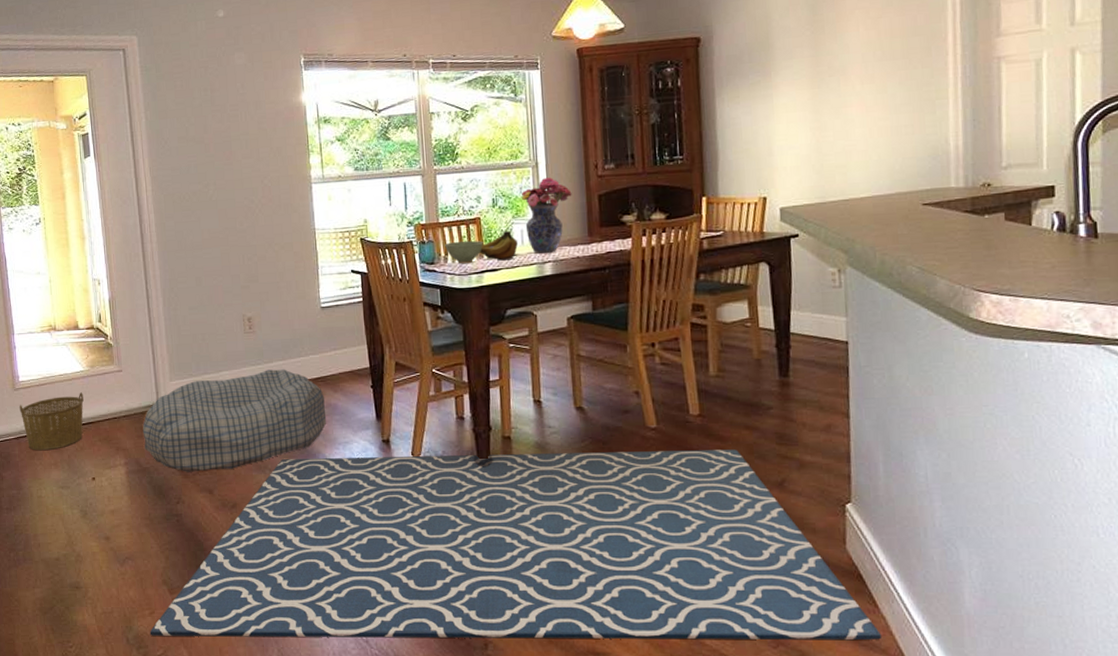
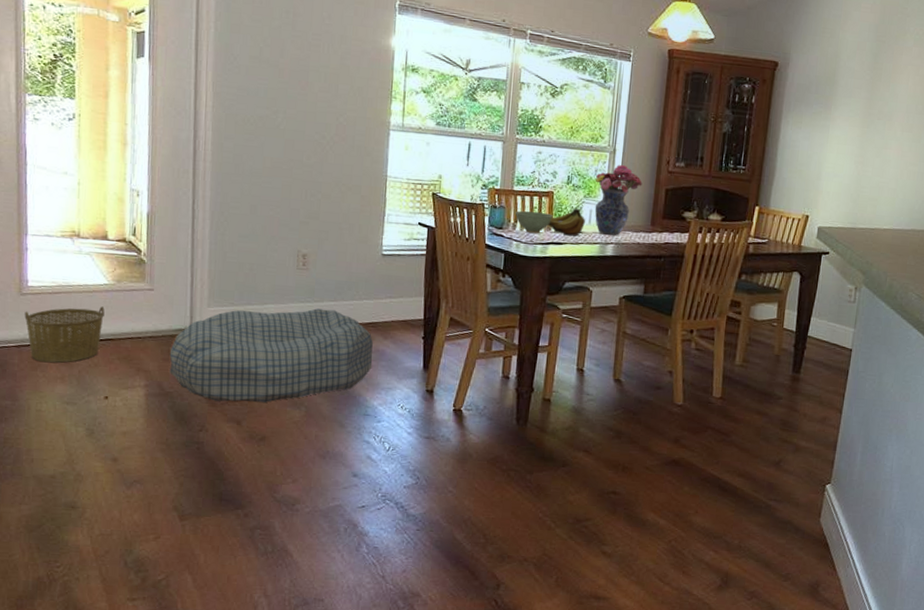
rug: present [149,449,882,641] -> none [152,398,835,597]

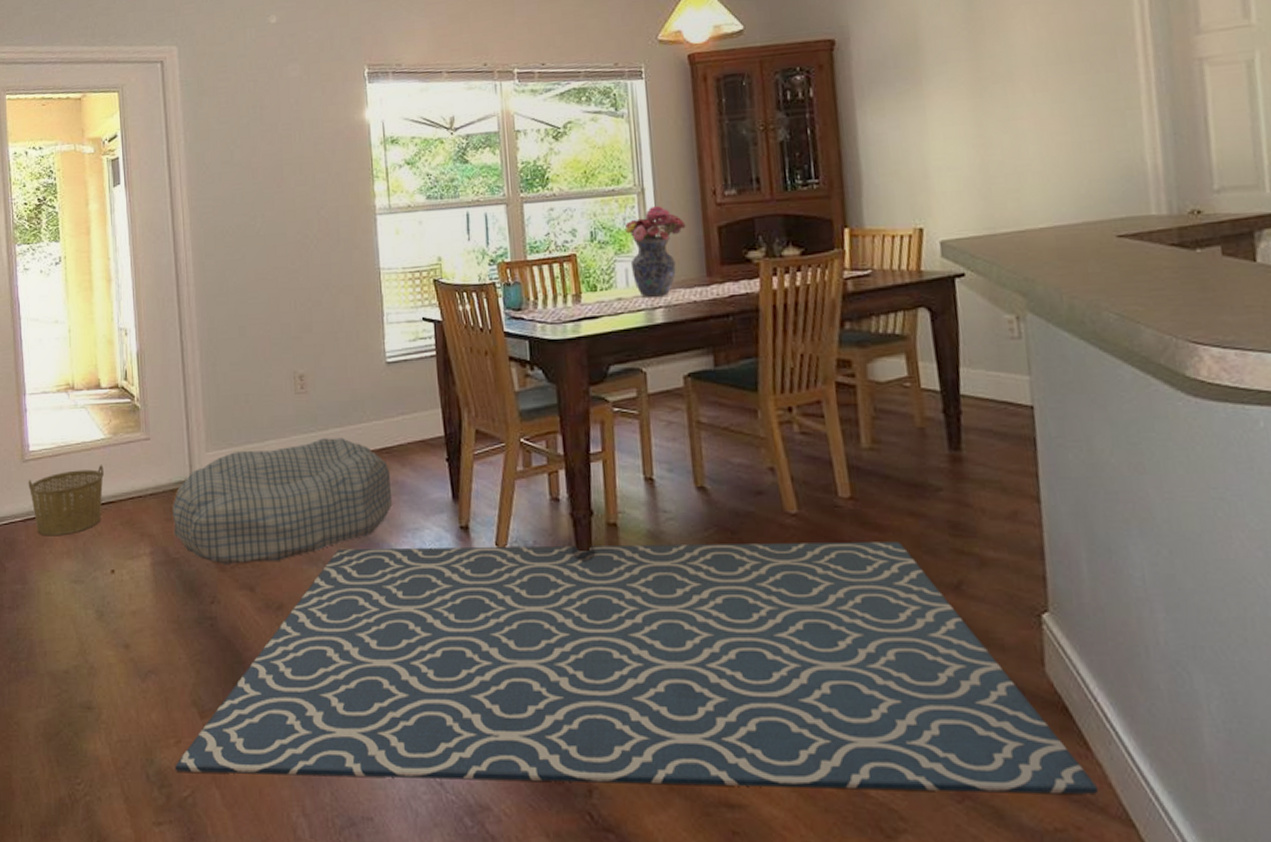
rug: none [152,398,835,597] -> present [174,542,1099,794]
bowl: present [515,211,553,234] -> none [534,281,581,311]
fruit: present [549,208,585,236] -> none [576,269,622,306]

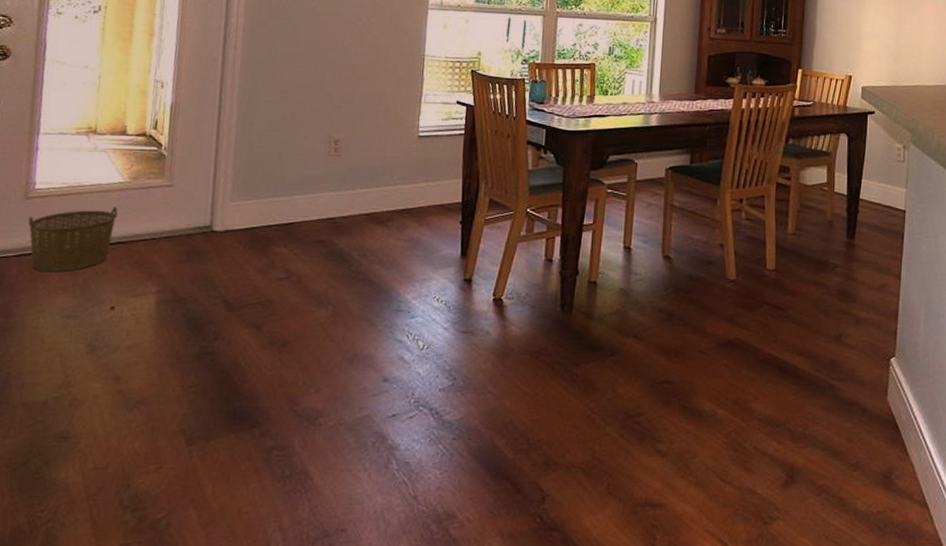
dog bed: present [172,437,393,564] -> none [185,197,408,305]
rug: present [174,542,1099,794] -> none [152,295,910,495]
flower arrangement: present [625,206,686,297] -> none [637,34,685,105]

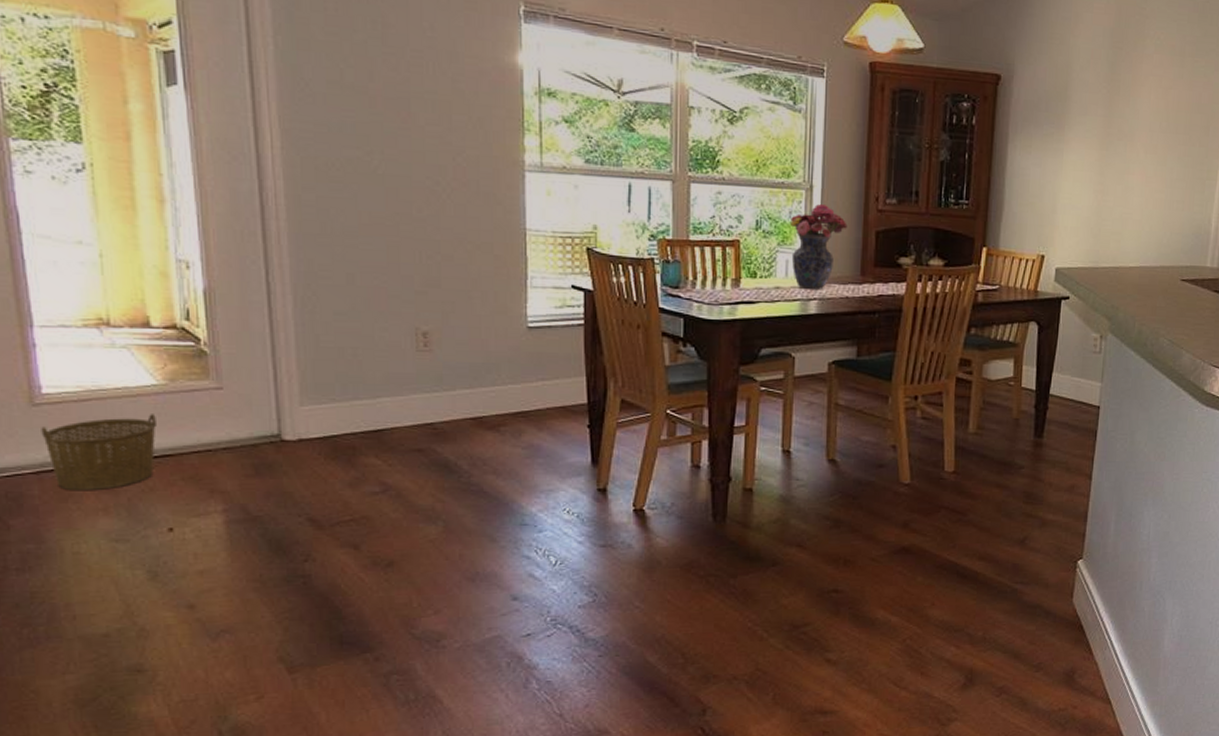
flower arrangement: none [637,34,685,105] -> present [791,204,848,289]

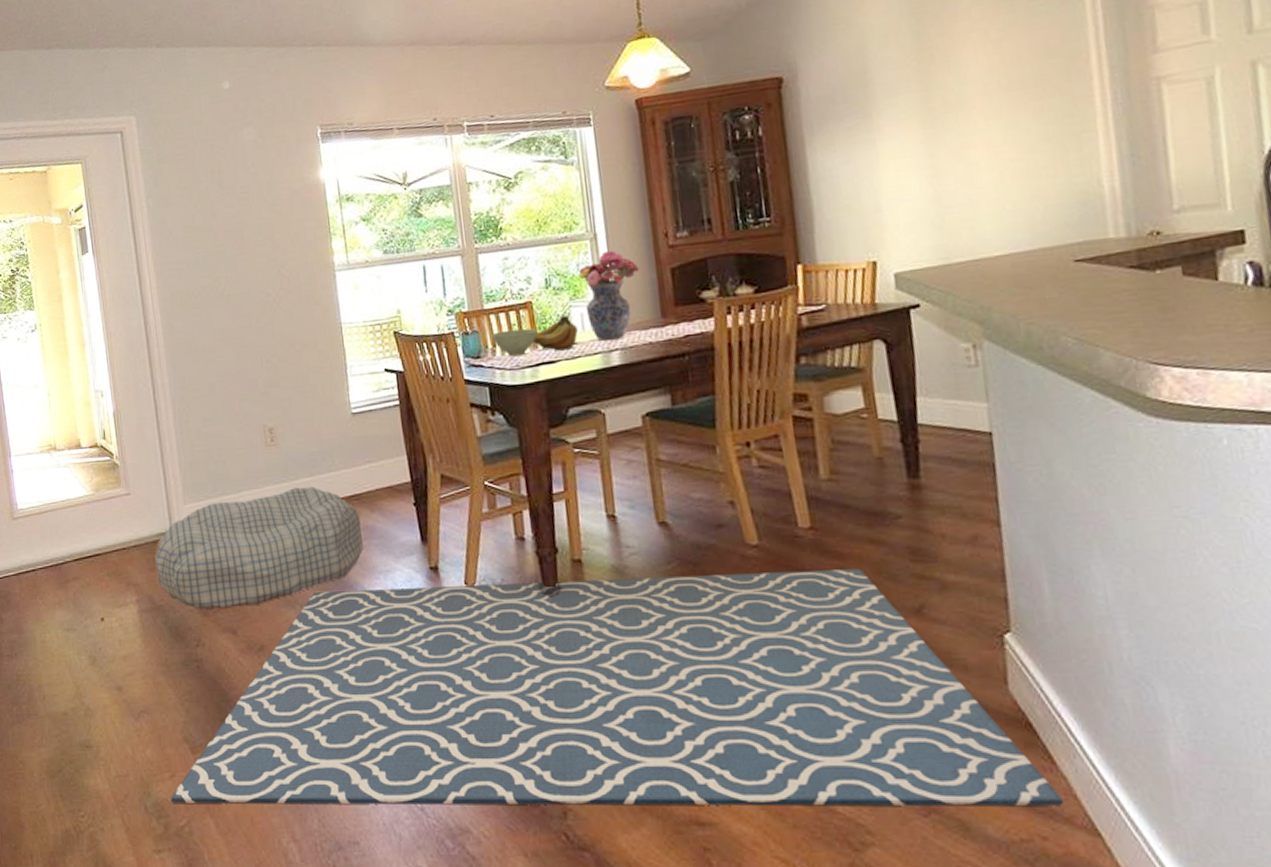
basket: present [41,414,157,491] -> none [18,520,89,589]
dog bed: none [253,399,526,523] -> present [155,486,364,610]
rug: none [255,507,1093,726] -> present [170,569,1065,807]
bowl: none [694,264,741,293] -> present [492,328,537,357]
fruit: none [736,258,781,293] -> present [534,314,578,351]

